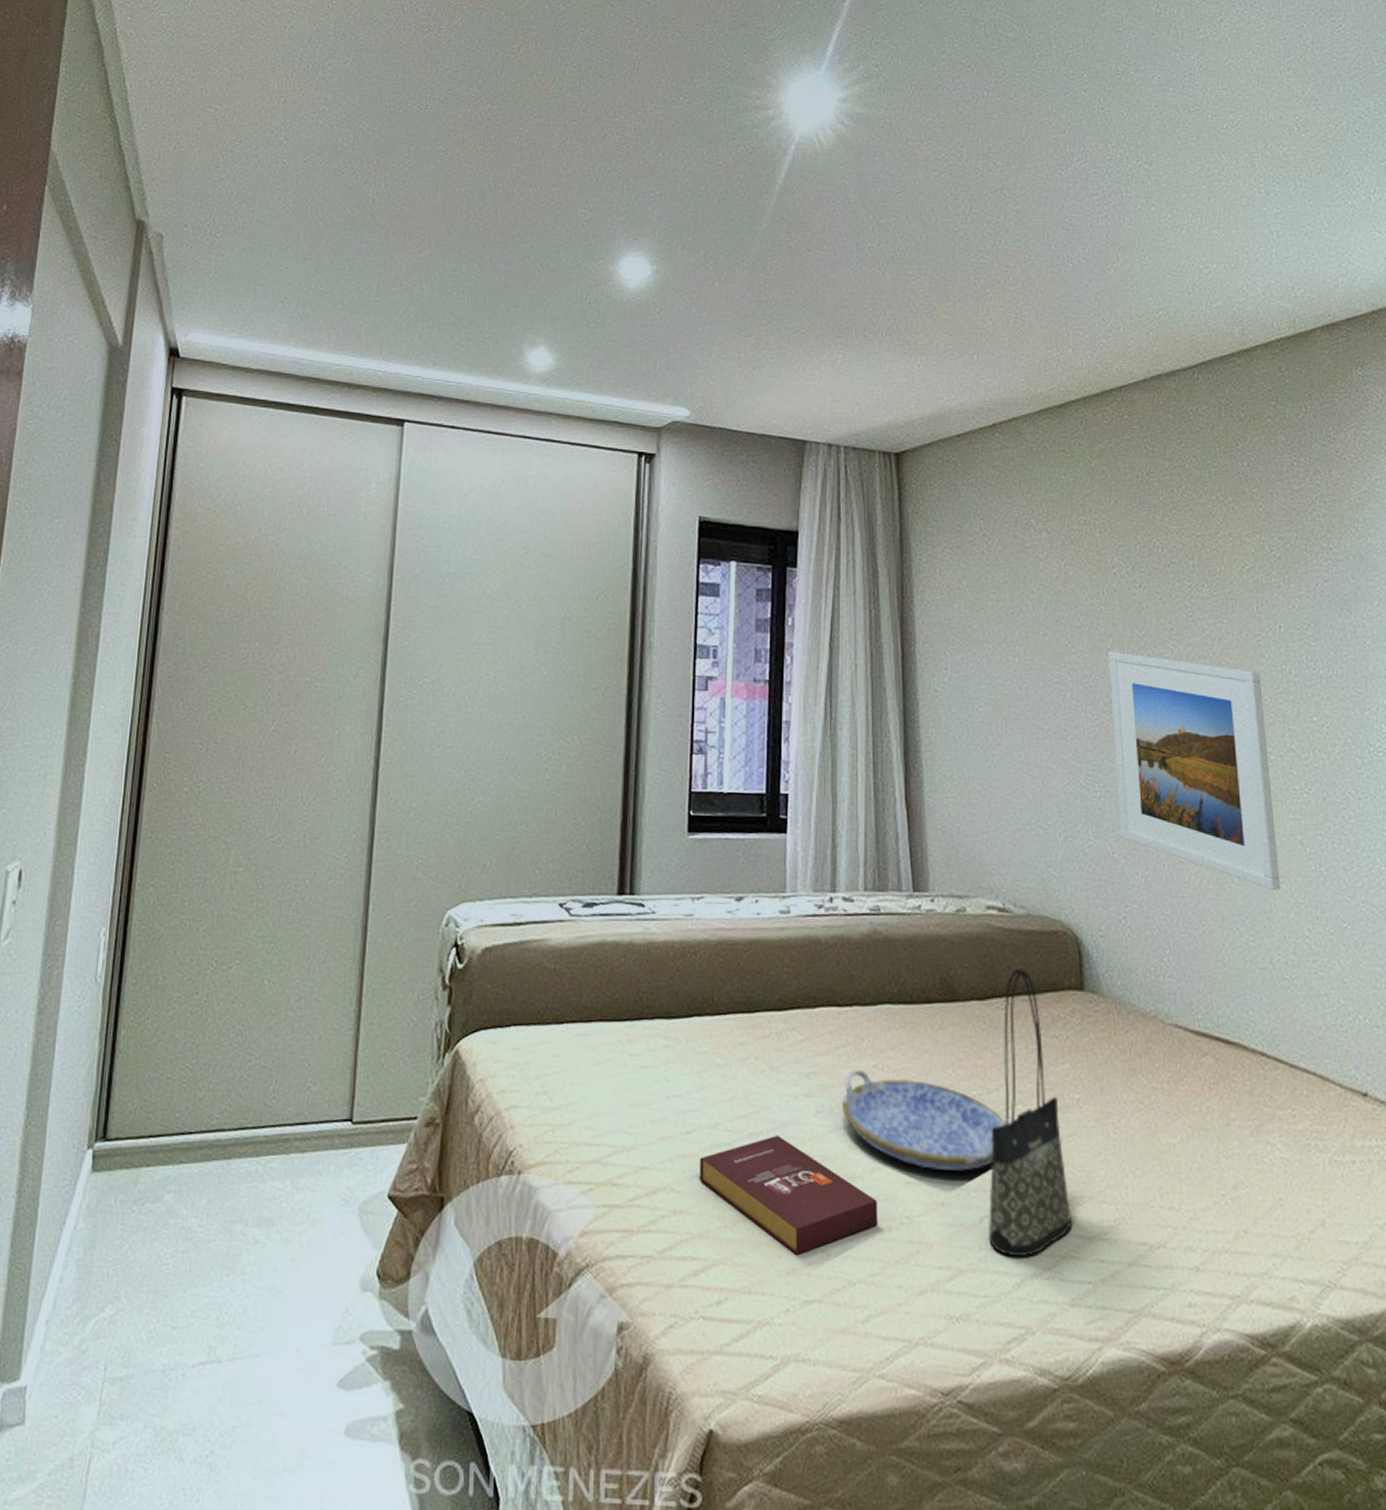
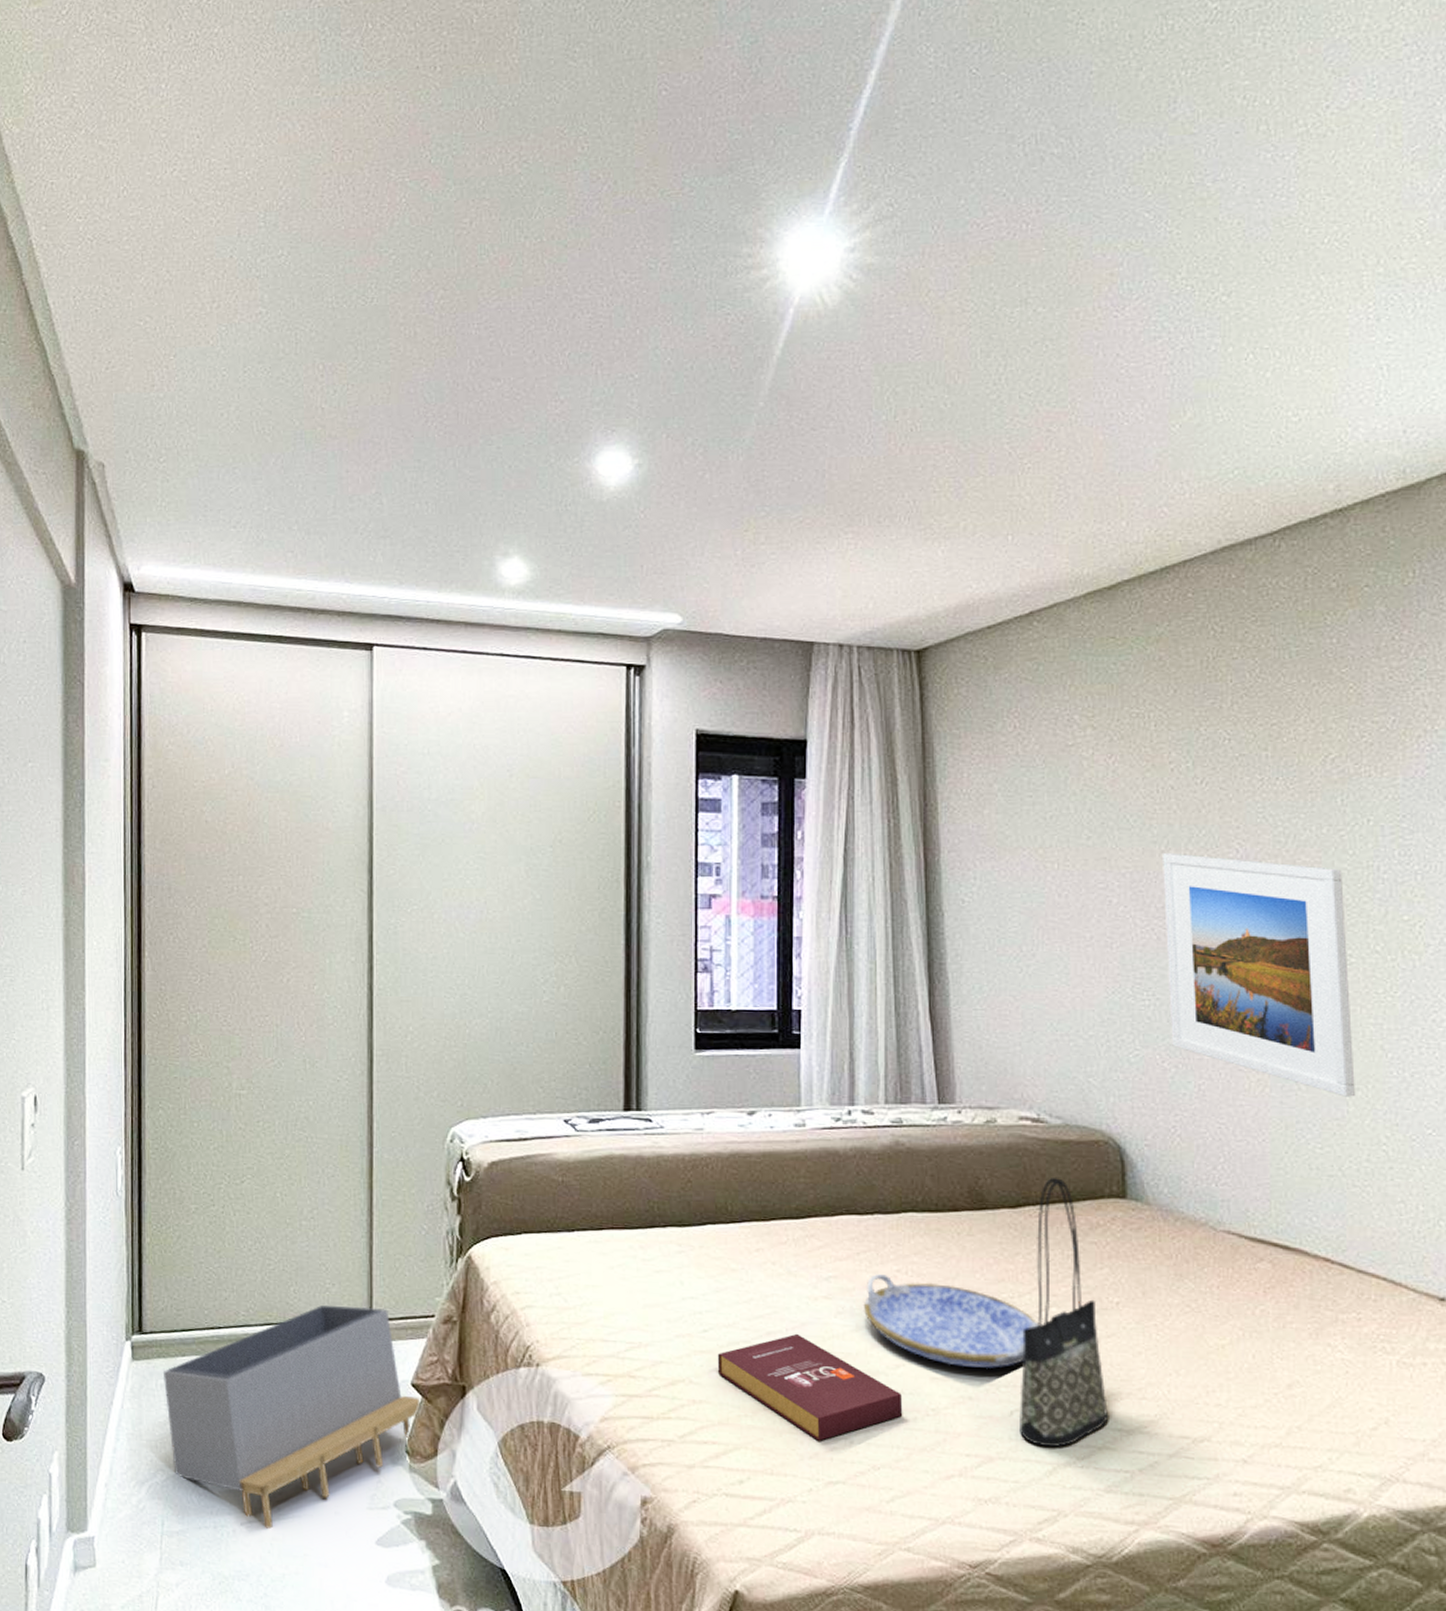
storage bin: none [123,1105,398,1371] -> present [164,1304,422,1529]

